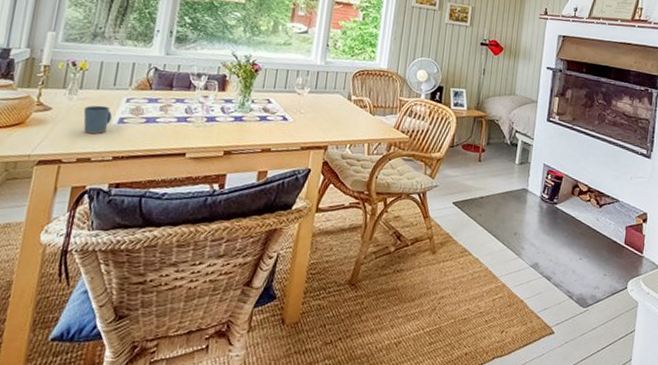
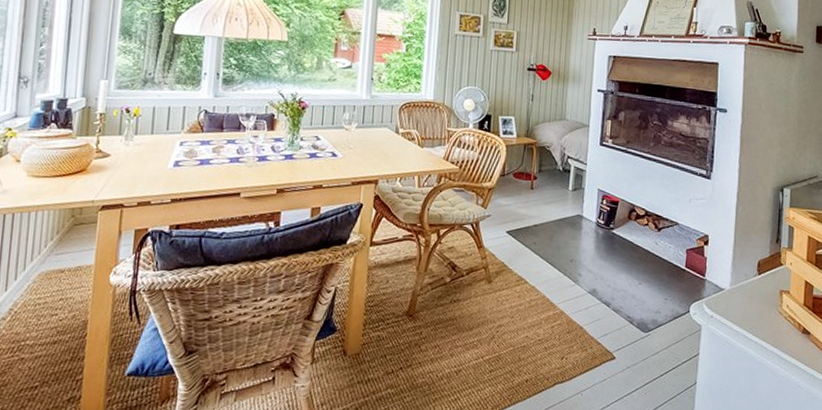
mug: present [83,105,112,134] -> none [140,150,167,178]

